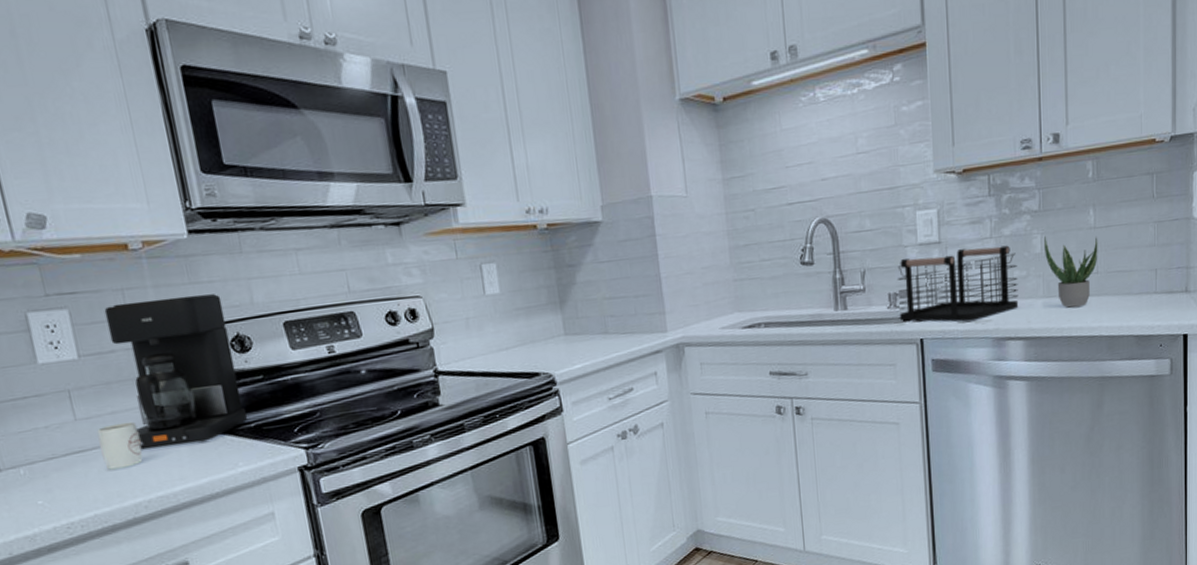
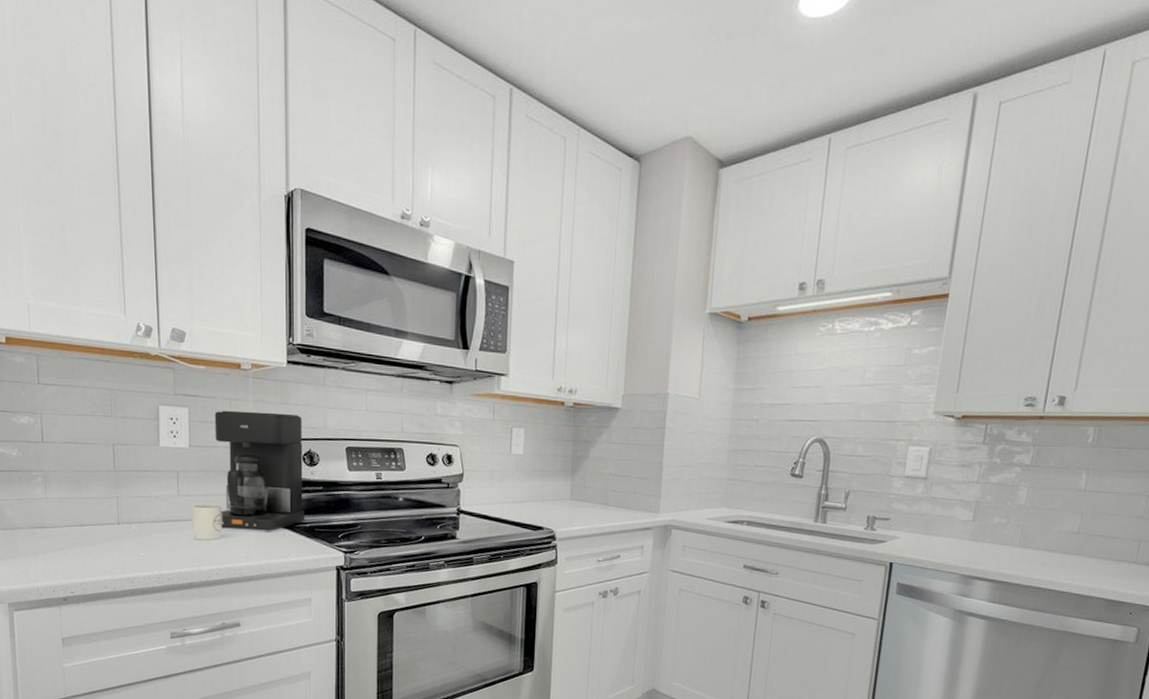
dish rack: present [897,245,1019,323] -> none [874,488,999,556]
potted plant: present [1044,236,1098,308] -> none [1028,490,1086,562]

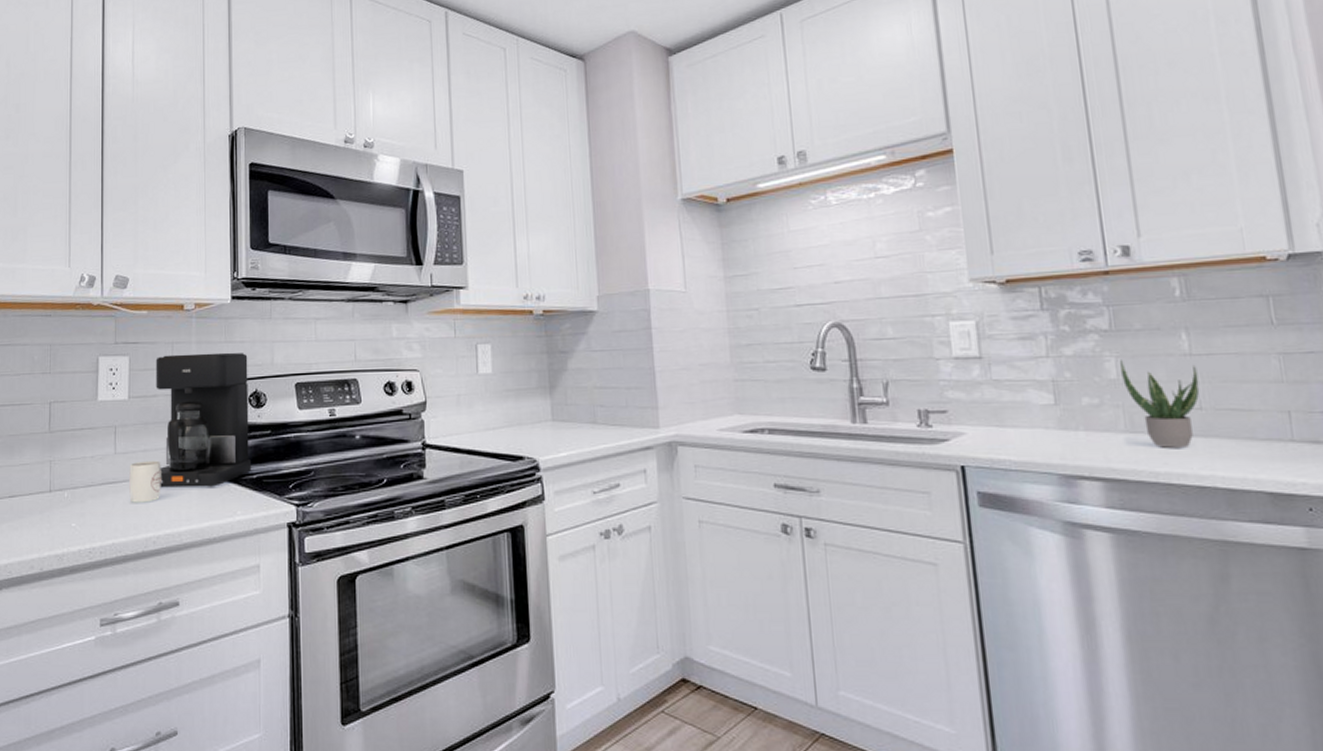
potted plant: none [1028,490,1086,562] -> present [1120,360,1199,448]

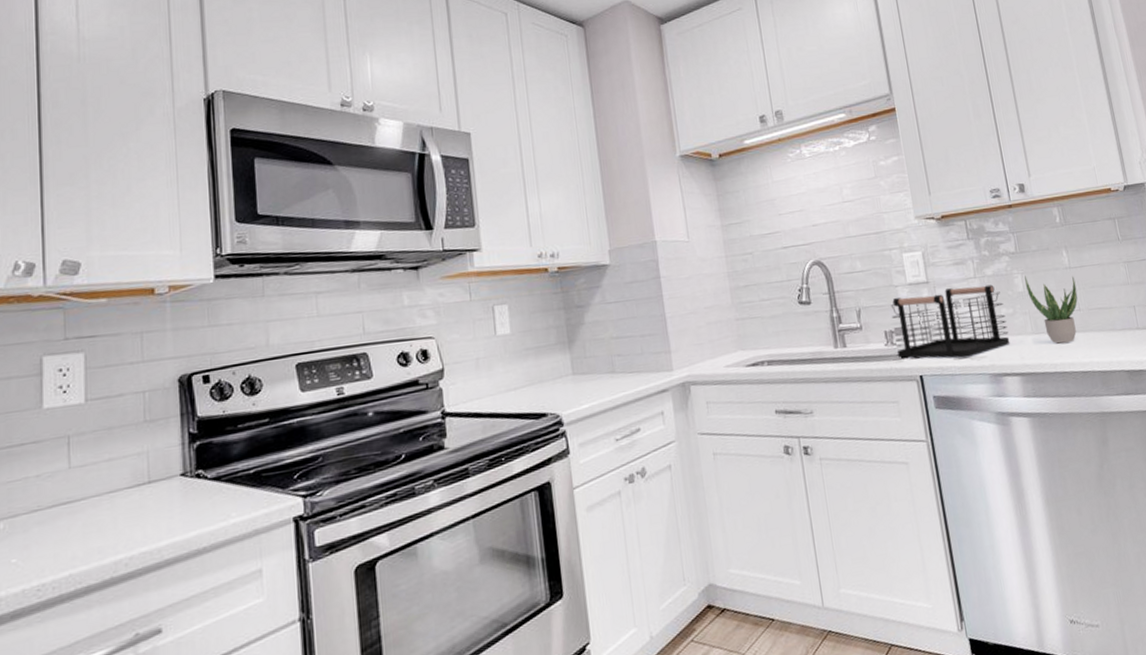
mug: present [128,460,163,503] -> none [88,469,134,523]
coffee maker: present [155,352,252,488] -> none [120,336,248,500]
dish rack: none [928,367,1092,453] -> present [890,284,1010,359]

